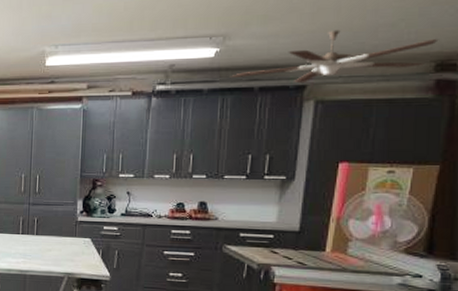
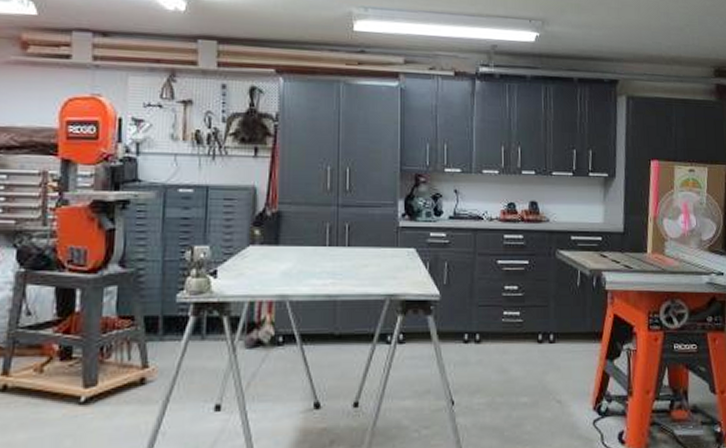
ceiling fan: present [231,29,437,84] -> none [552,27,714,78]

